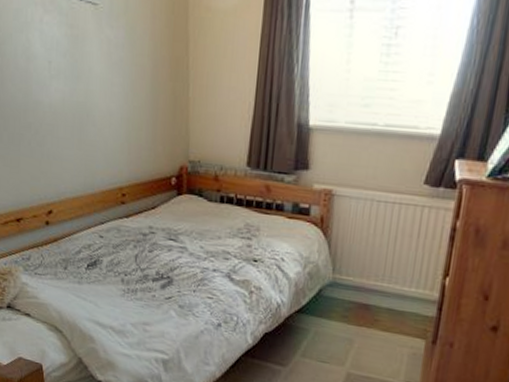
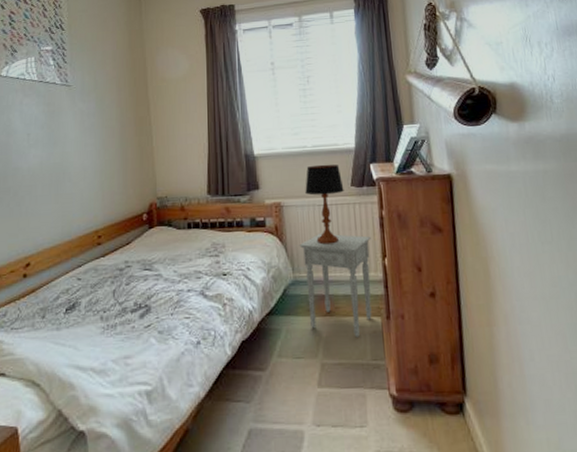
nightstand: none [343,235,435,356] -> present [299,233,372,337]
table lamp: none [364,150,415,250] -> present [305,164,344,245]

